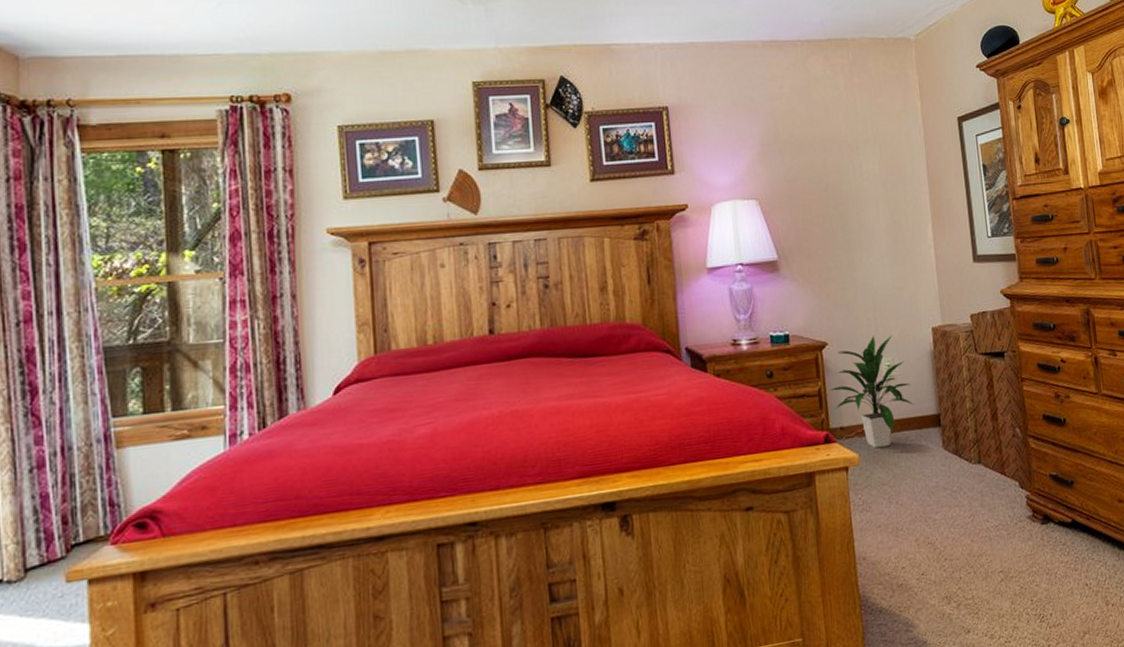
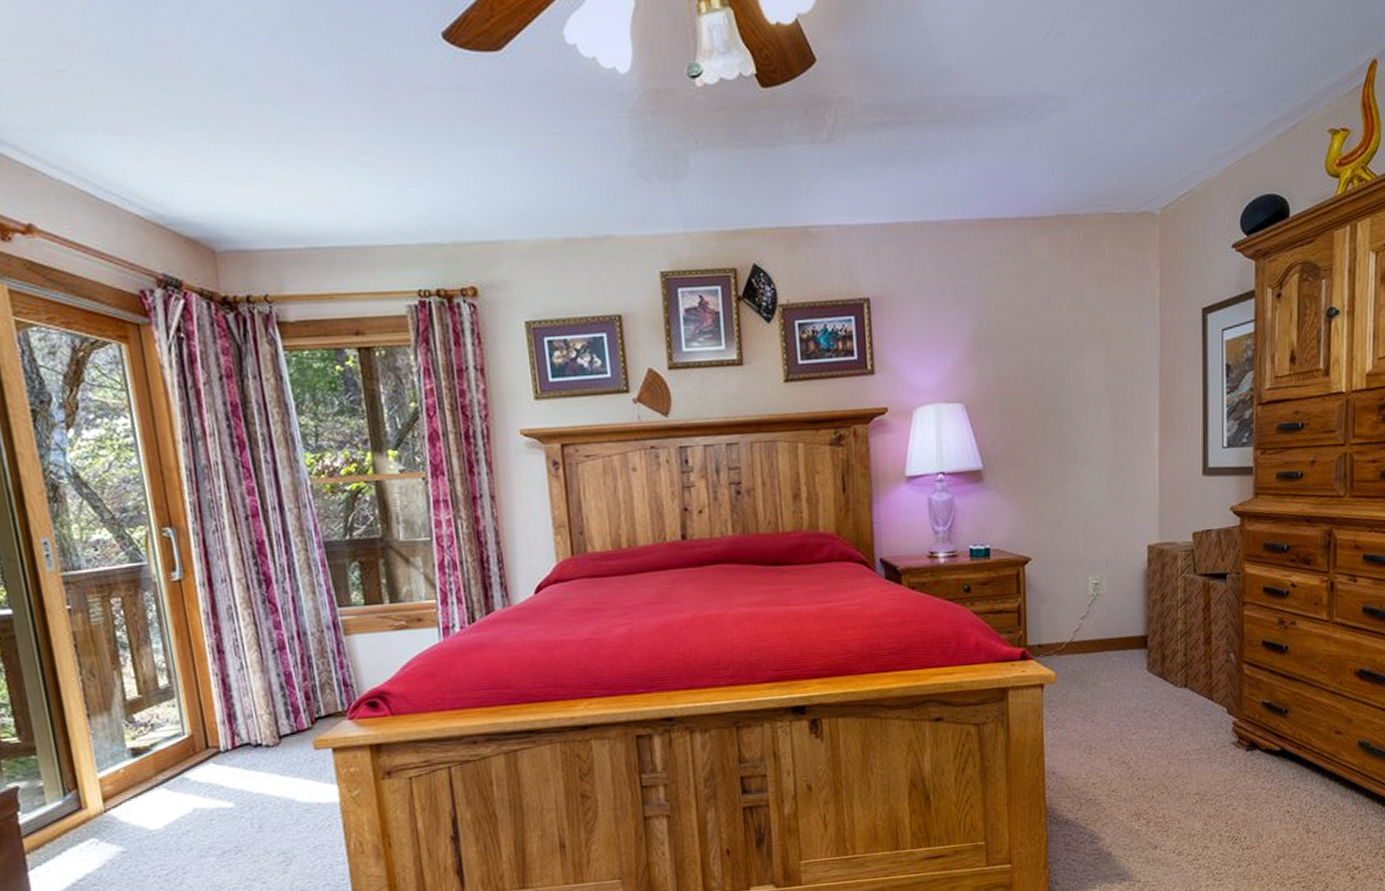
indoor plant: present [829,334,914,449] -> none [1029,551,1120,668]

